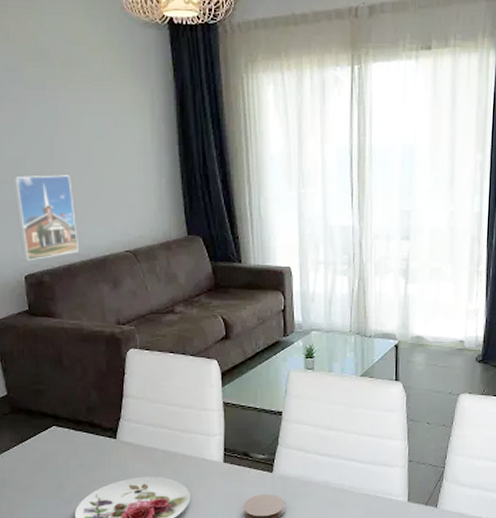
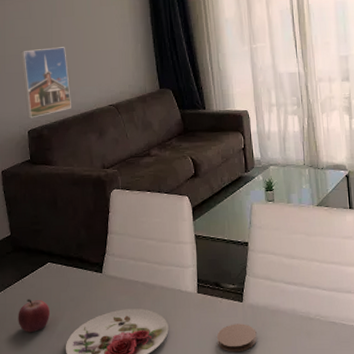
fruit: none [19,463,57,499] -> present [18,298,51,333]

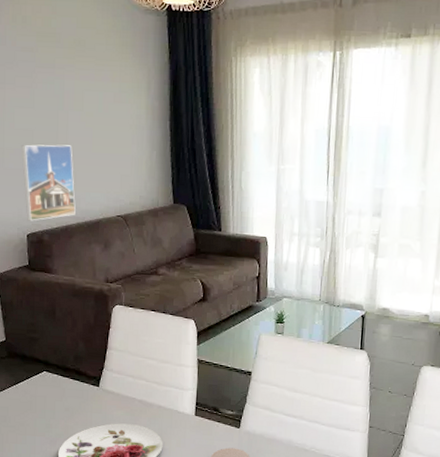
fruit: present [18,298,51,333] -> none [11,403,44,437]

